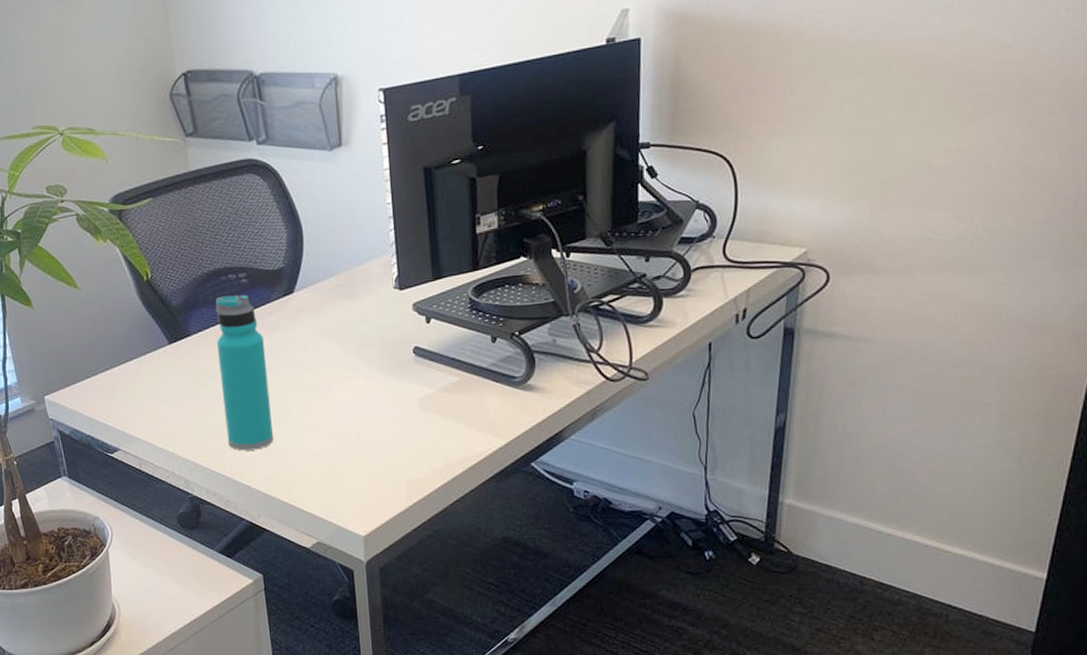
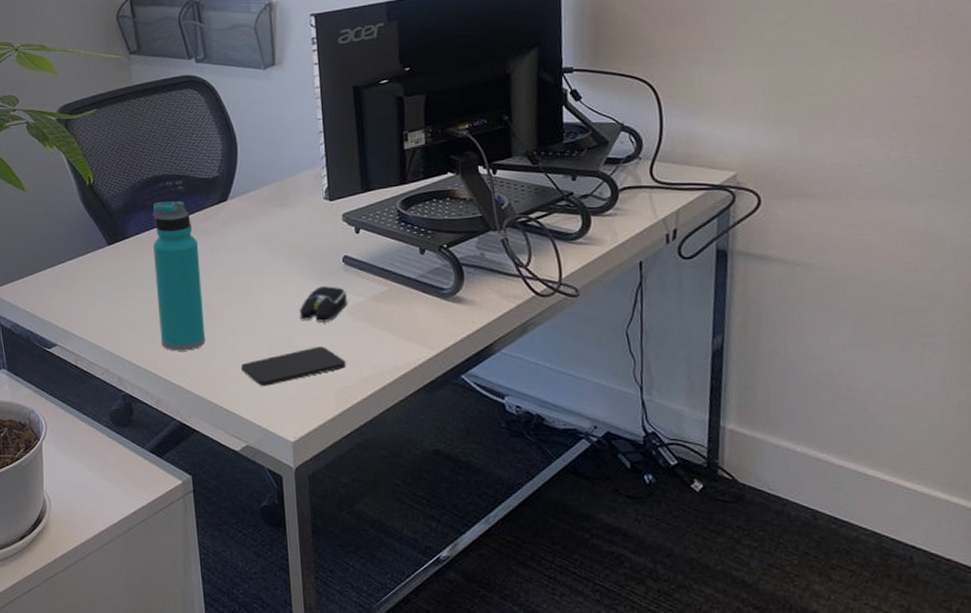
smartphone: none [311,440,417,482] -> present [241,346,346,386]
computer mouse: none [369,378,418,416] -> present [299,286,347,322]

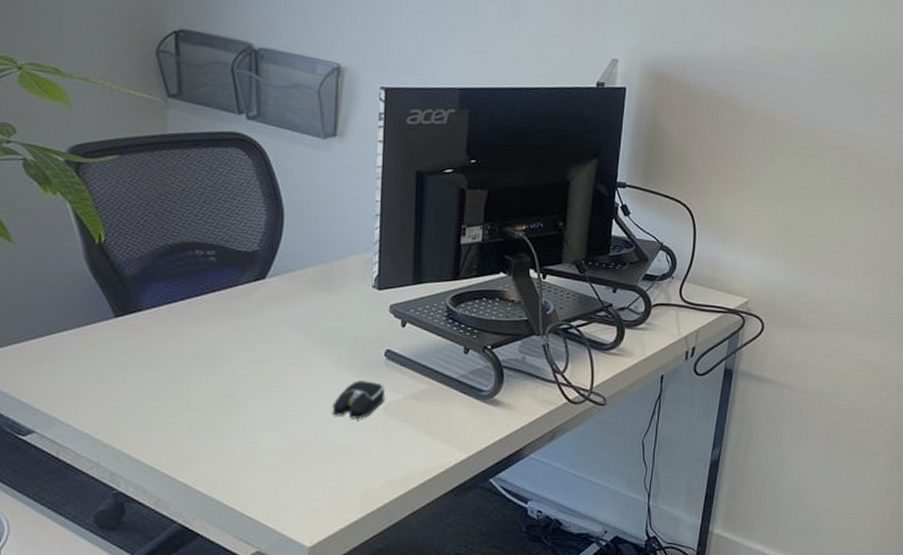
water bottle: present [153,200,205,351] -> none [168,272,227,445]
smartphone: present [241,346,346,386] -> none [261,445,376,486]

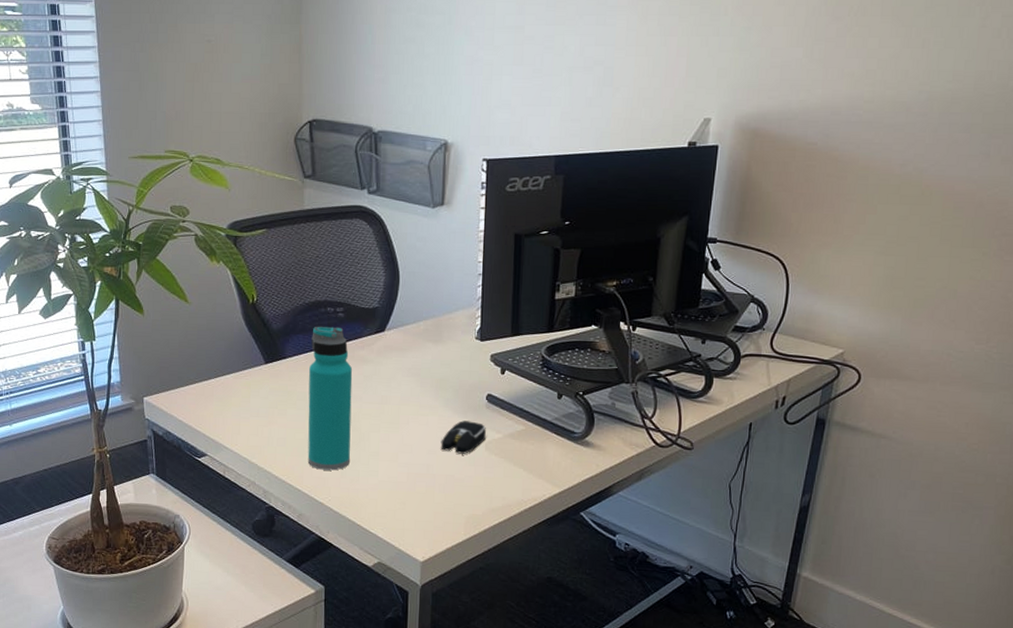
water bottle: none [168,272,227,445] -> present [307,326,353,471]

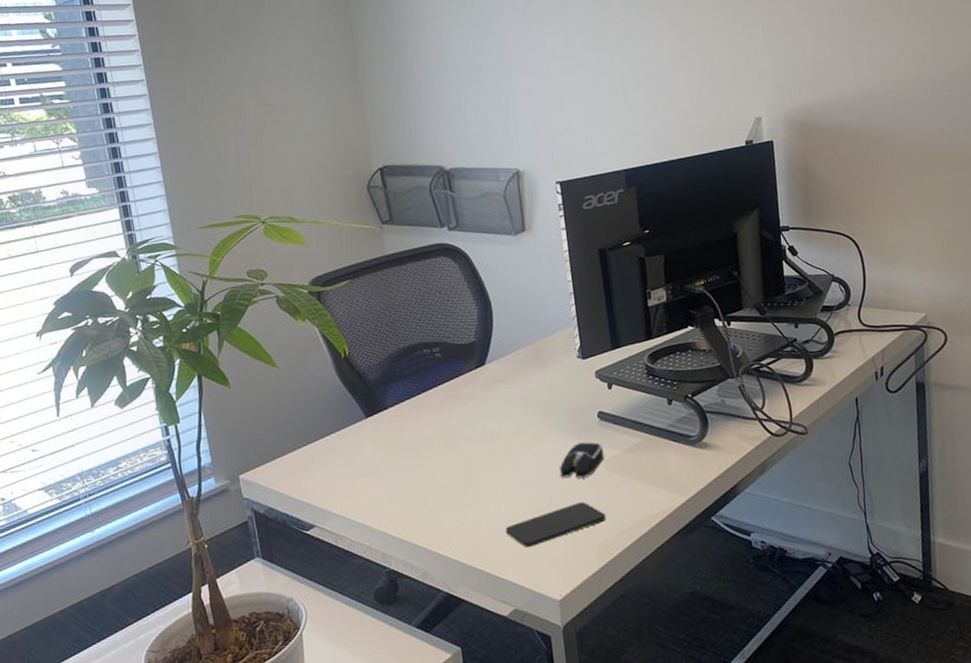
water bottle: present [307,326,353,471] -> none [411,367,469,521]
smartphone: none [381,476,478,509] -> present [506,502,606,547]

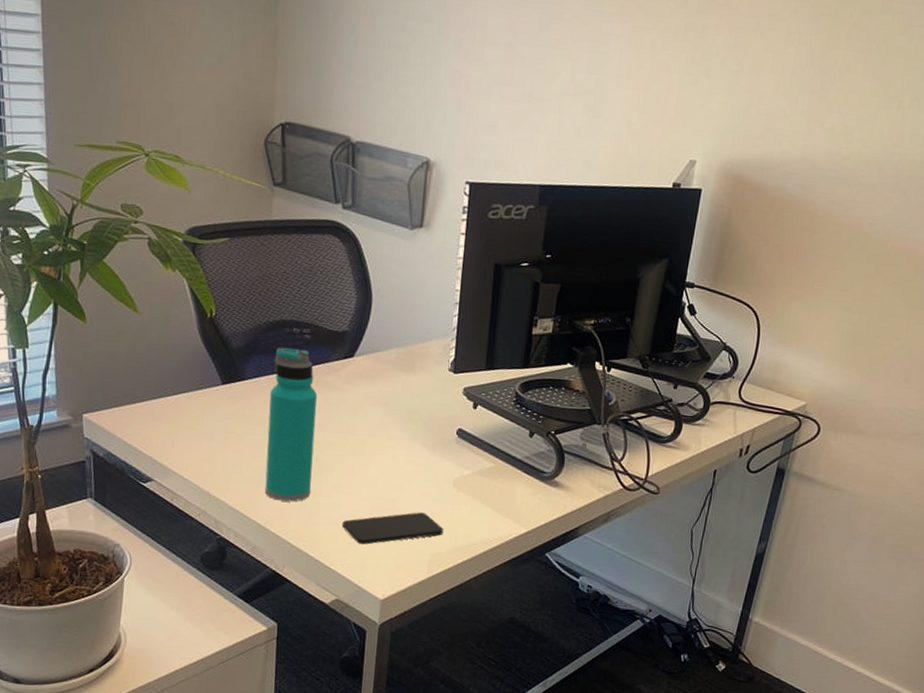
water bottle: none [411,367,469,521] -> present [264,347,318,502]
computer mouse: present [559,442,604,478] -> none [407,455,455,490]

